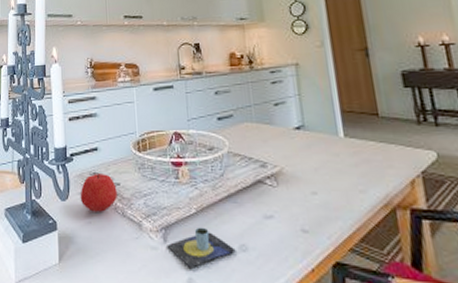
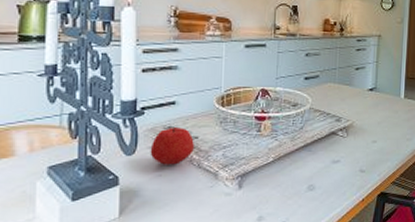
mug: present [167,227,236,268] -> none [241,173,304,208]

